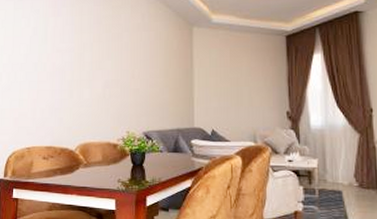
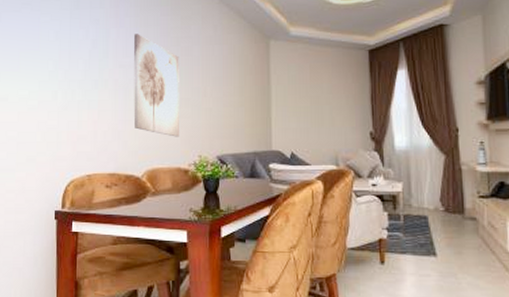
wall art: none [69,22,110,115] -> present [133,34,179,137]

